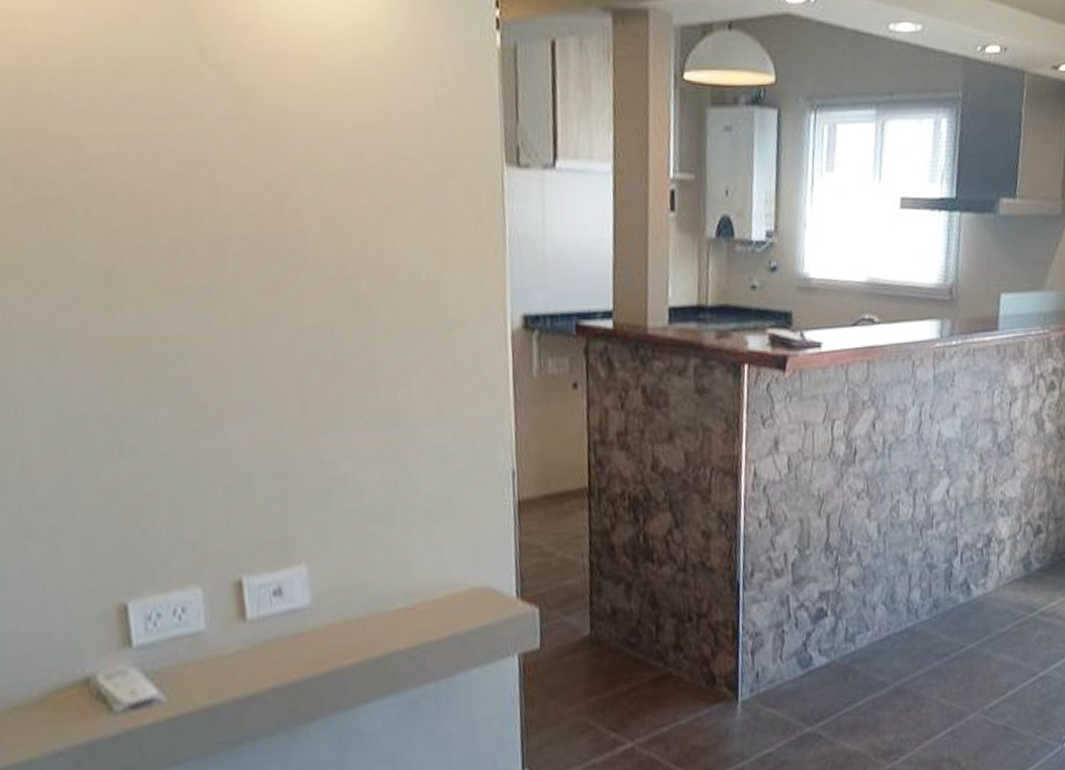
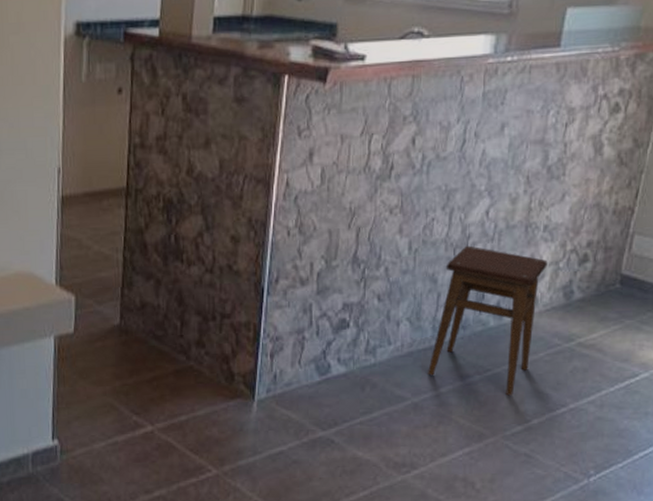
stool: none [906,525,1006,671] -> present [428,245,548,396]

